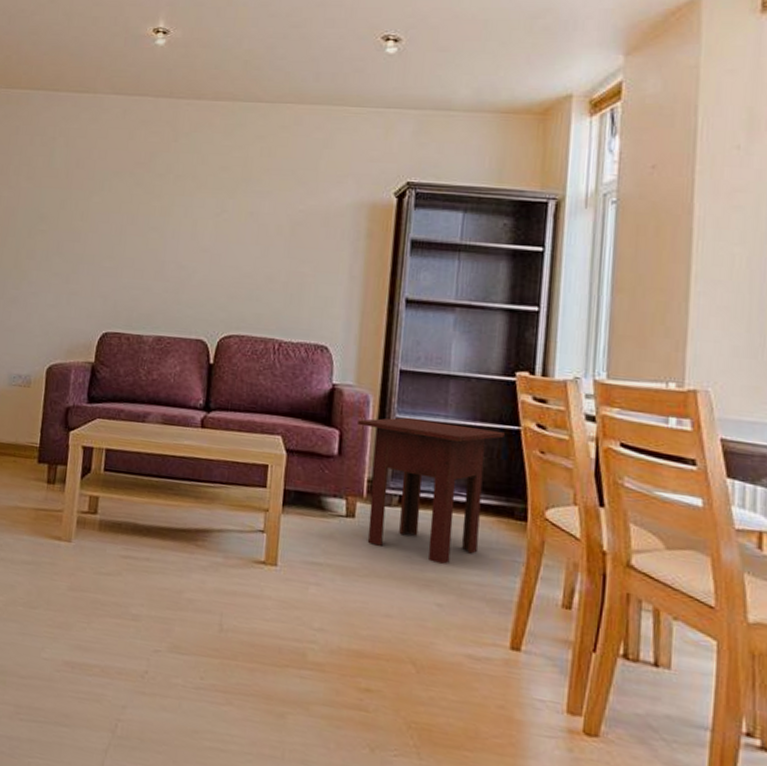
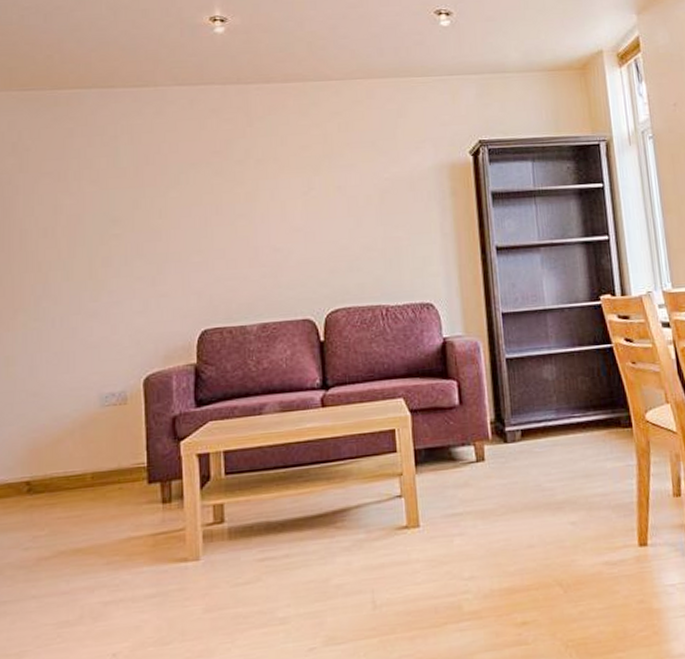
side table: present [358,417,505,565] -> none [472,351,601,485]

